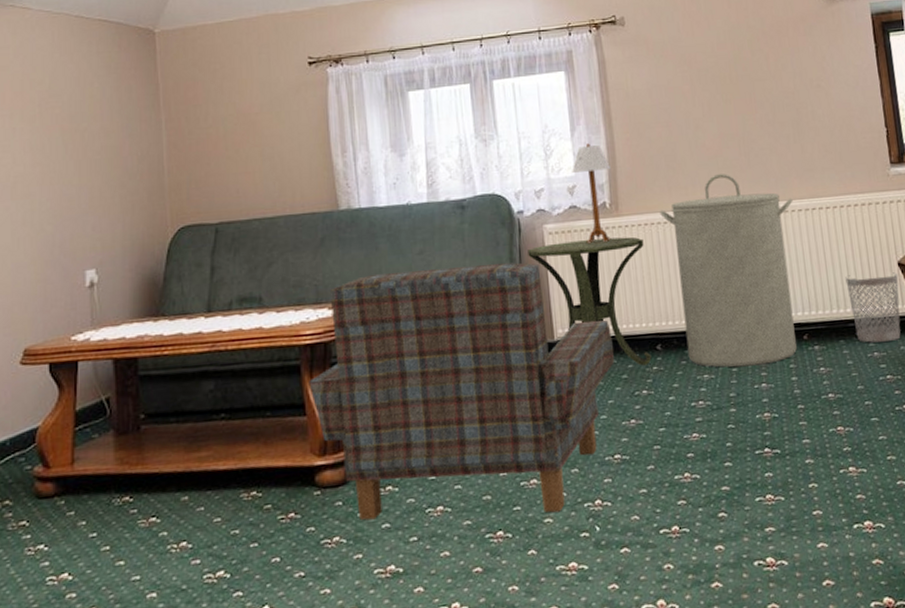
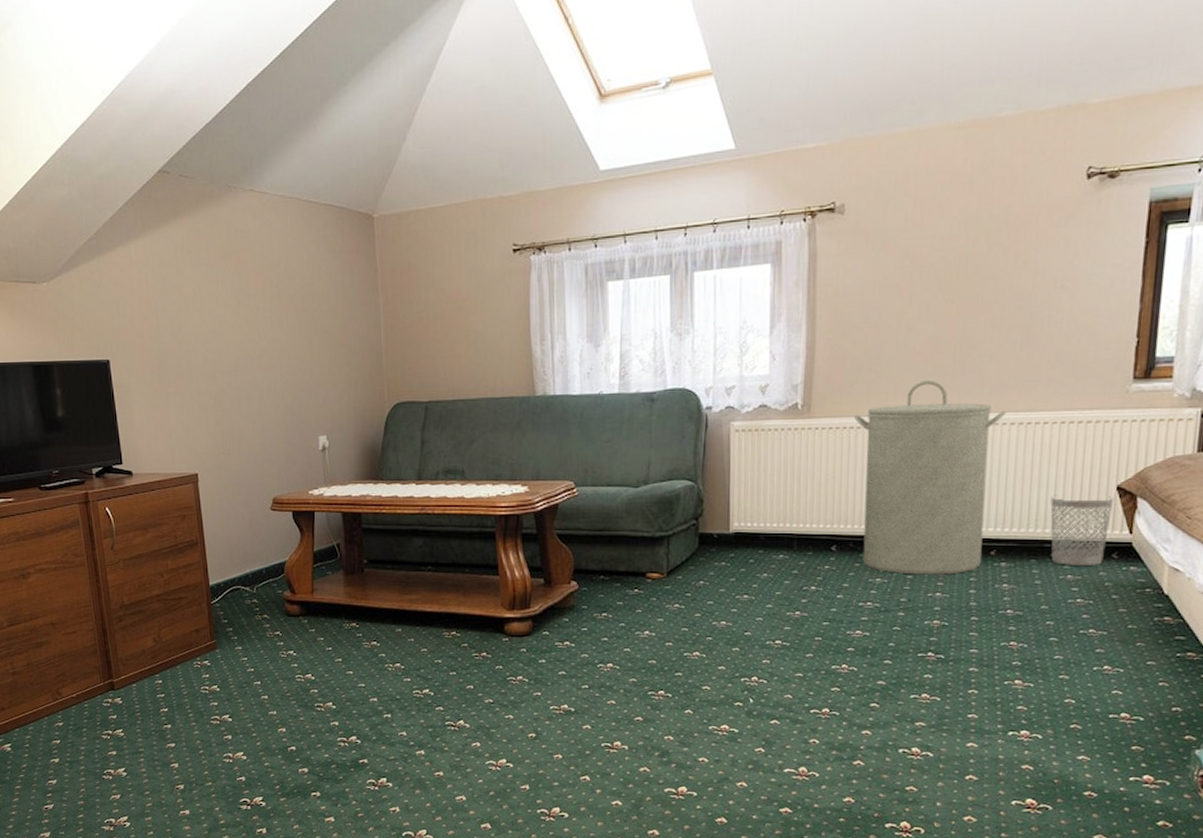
armchair: present [309,262,614,520] -> none [502,456,787,682]
side table: present [527,237,652,366] -> none [712,439,833,564]
table lamp: present [572,143,611,244] -> none [766,342,808,444]

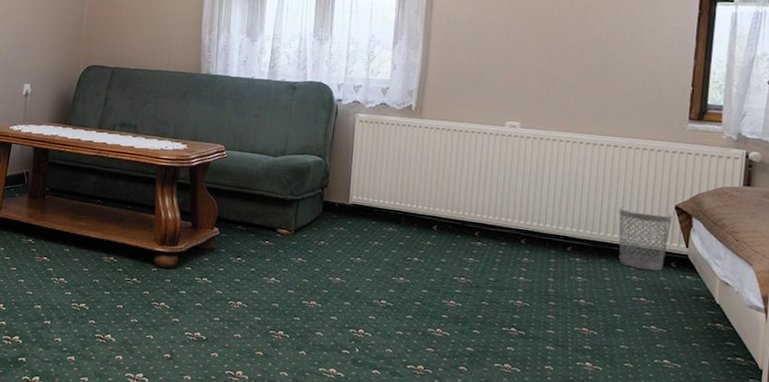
laundry hamper: present [854,380,1006,575] -> none [458,100,583,263]

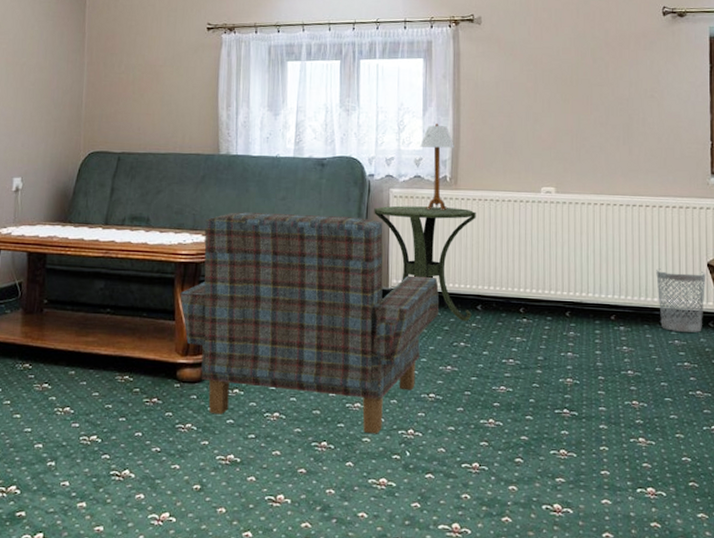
armchair: none [160,125,397,330] -> present [180,212,439,434]
side table: none [339,129,439,239] -> present [374,205,476,321]
table lamp: none [388,56,422,137] -> present [420,123,454,211]

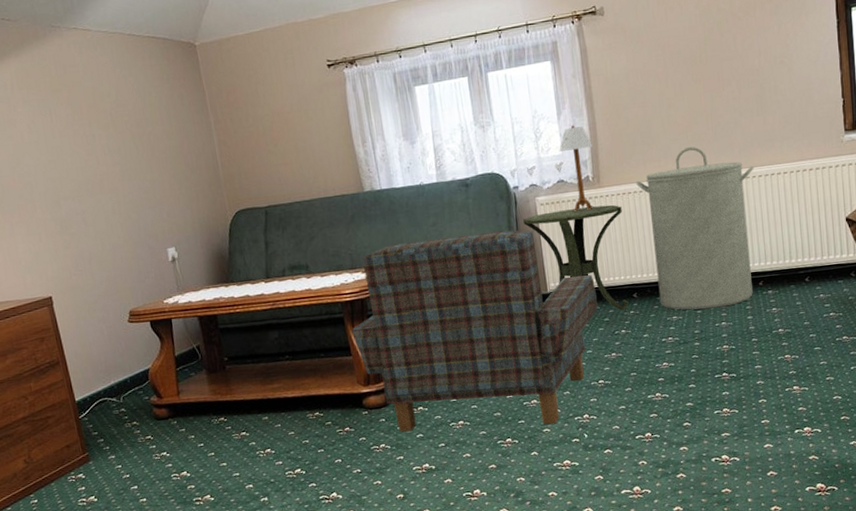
laundry hamper: none [494,164,616,336] -> present [636,146,754,310]
wastebasket: present [656,268,706,332] -> none [798,227,846,287]

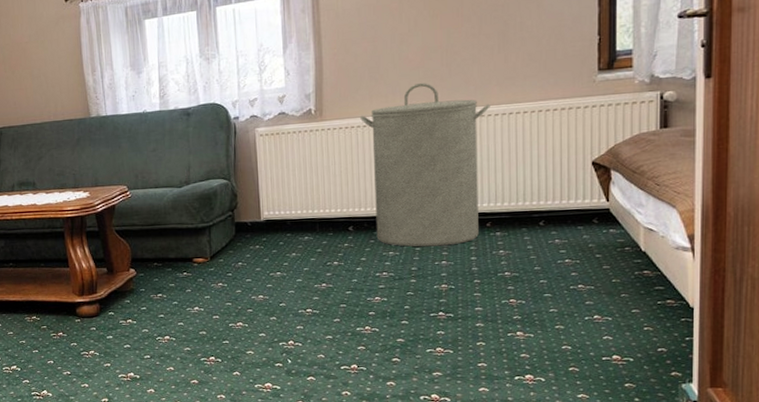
armchair: present [351,230,598,432] -> none [70,158,311,347]
side table: present [523,204,629,311] -> none [241,138,344,243]
table lamp: present [559,125,593,213] -> none [282,59,317,144]

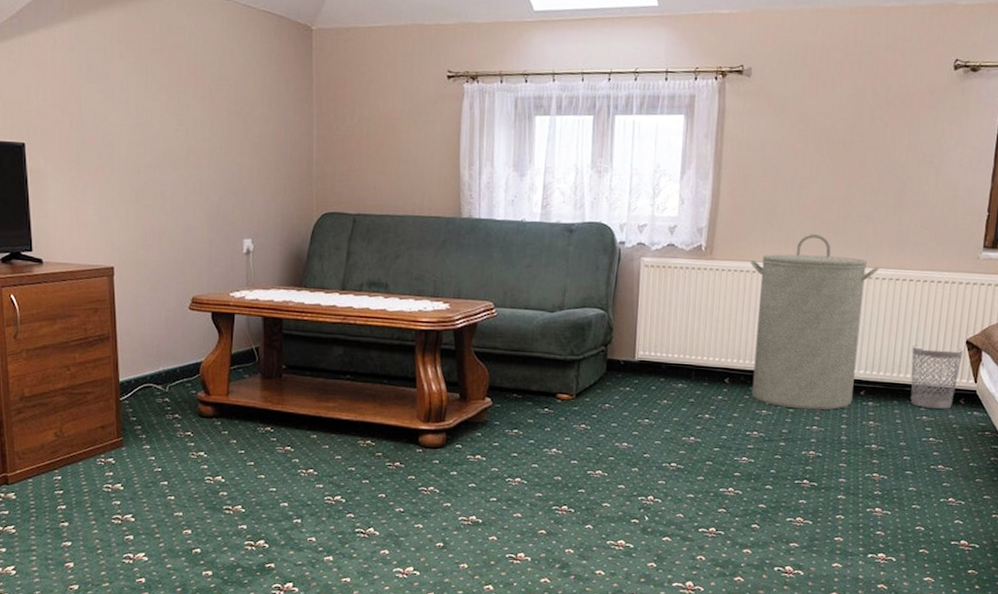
wastebasket: none [535,170,591,231] -> present [910,345,964,409]

